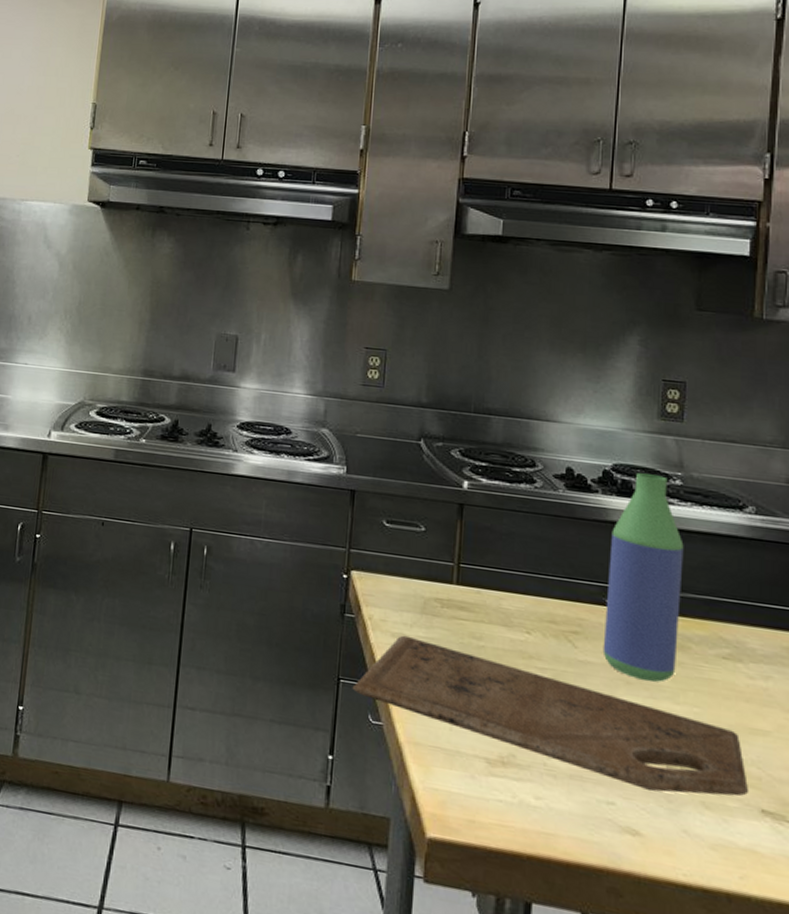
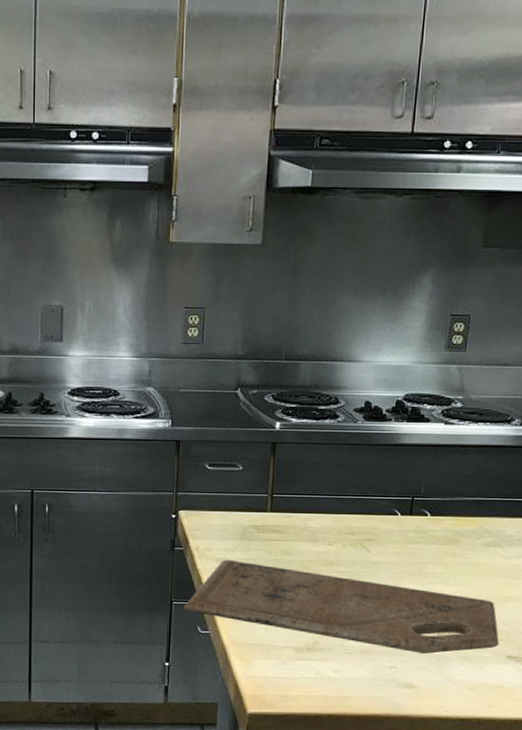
bottle: present [602,473,684,682] -> none [391,400,461,571]

